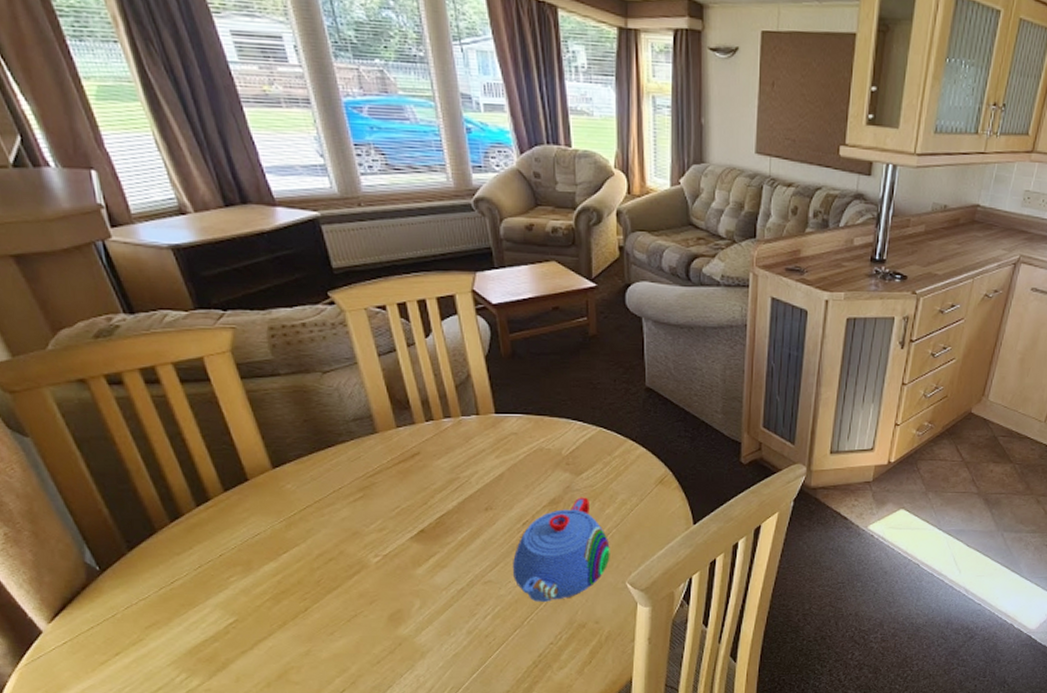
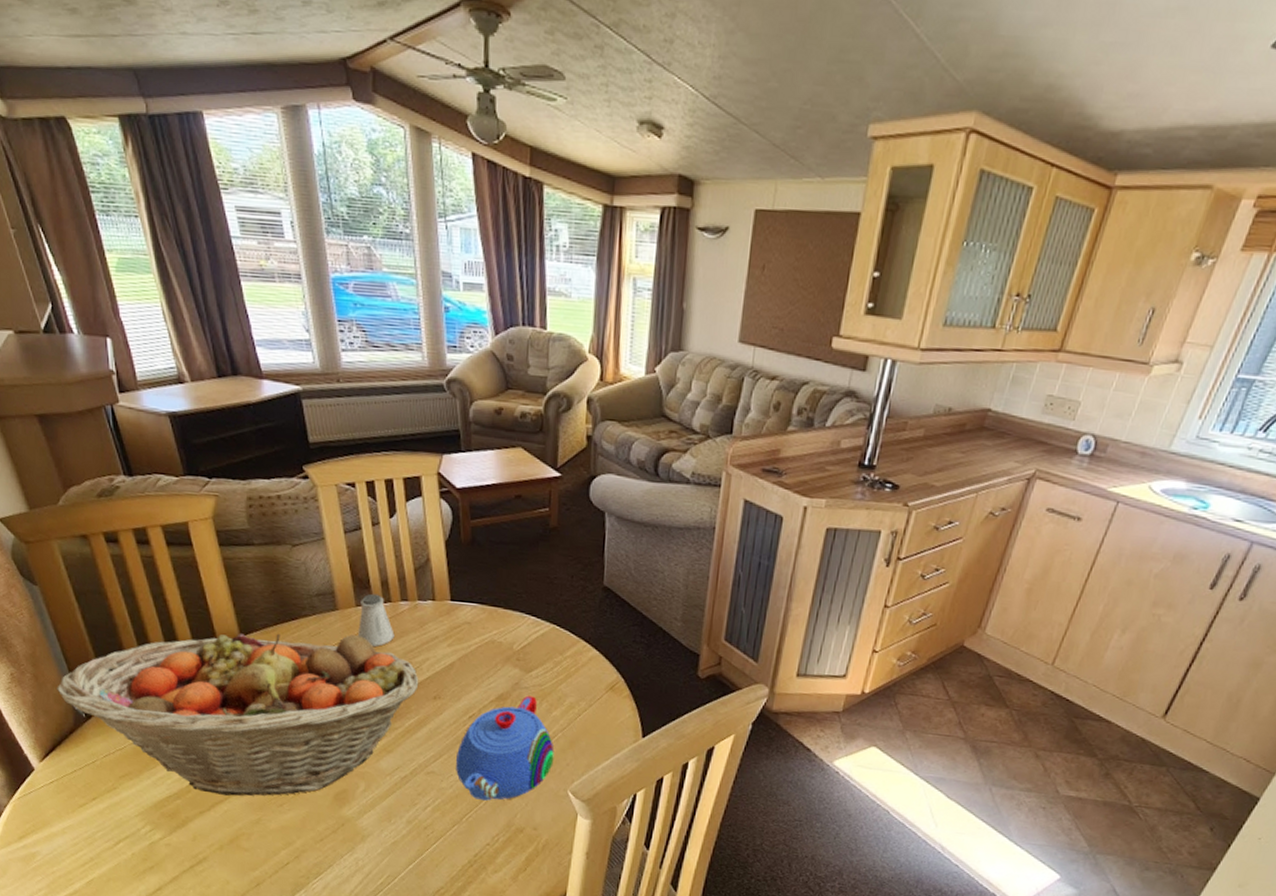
fruit basket: none [62,456,469,632] -> present [57,633,419,796]
saltshaker: none [401,413,440,465] -> present [358,593,395,647]

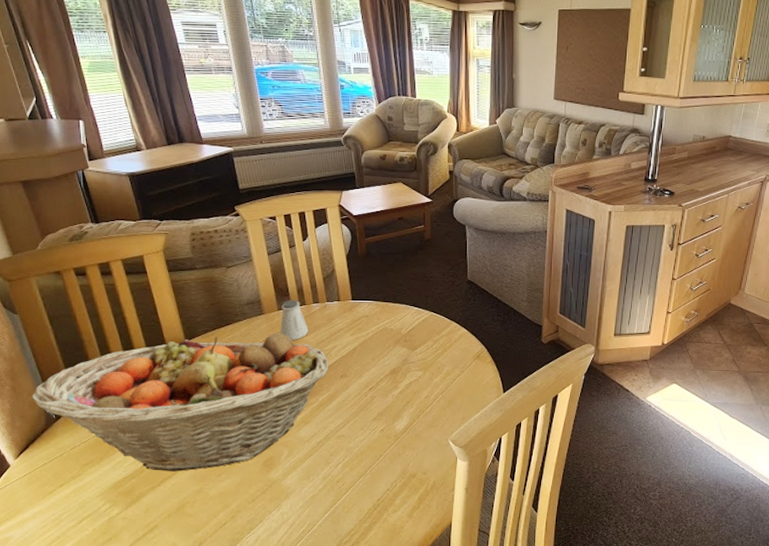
teapot: present [456,695,555,801] -> none [360,368,437,454]

